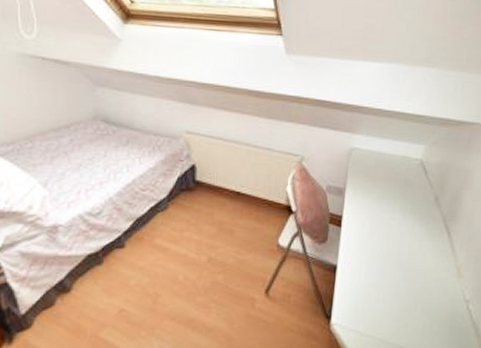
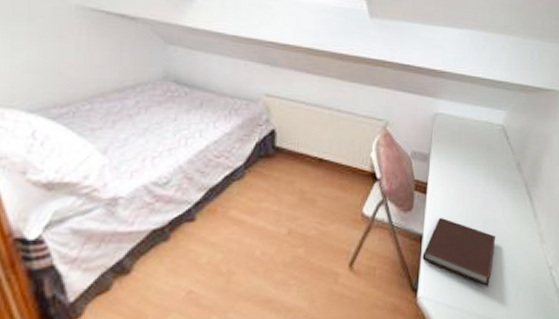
notebook: none [336,249,412,318] -> present [422,217,496,287]

